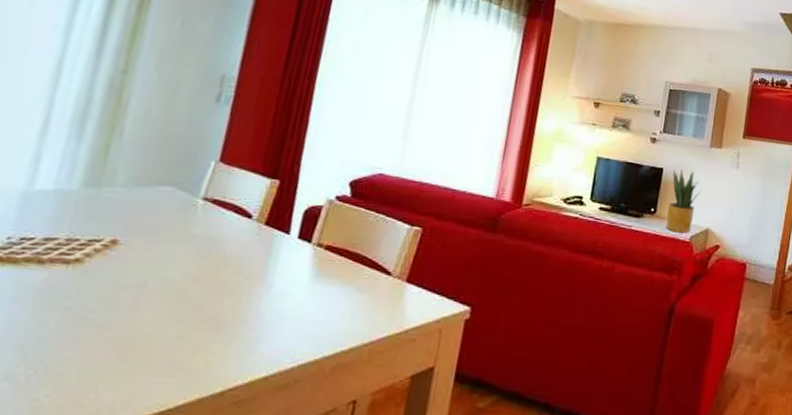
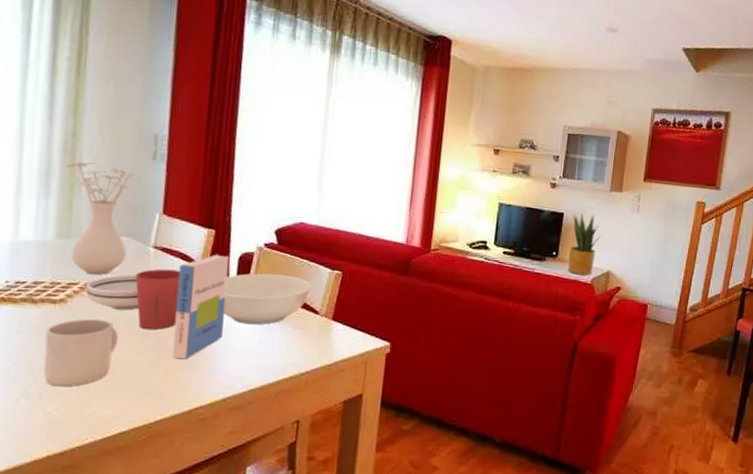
mug: none [37,281,144,367] -> present [43,318,119,387]
vase: none [97,102,198,230] -> present [65,162,140,274]
bowl: none [110,229,179,272] -> present [85,274,139,311]
cup: none [171,223,232,295] -> present [135,269,180,330]
book: none [208,207,294,330] -> present [172,254,230,360]
bowl: none [278,229,386,288] -> present [223,273,312,325]

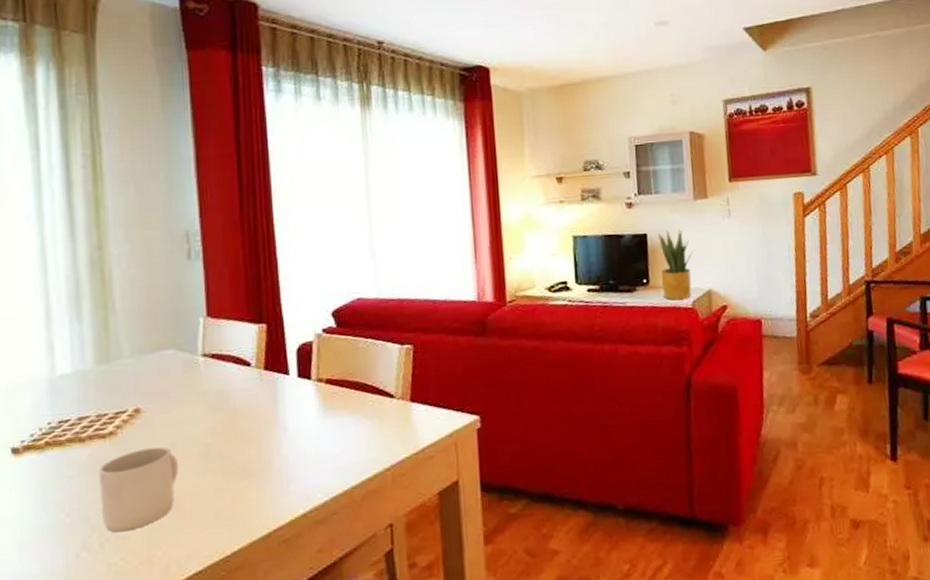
vase: present [65,162,140,274] -> none [94,274,177,398]
bowl: present [85,274,139,311] -> none [134,389,196,433]
cup: present [135,269,180,330] -> none [188,376,240,450]
book: present [172,254,230,360] -> none [233,349,292,477]
bowl: present [223,273,312,325] -> none [287,359,382,424]

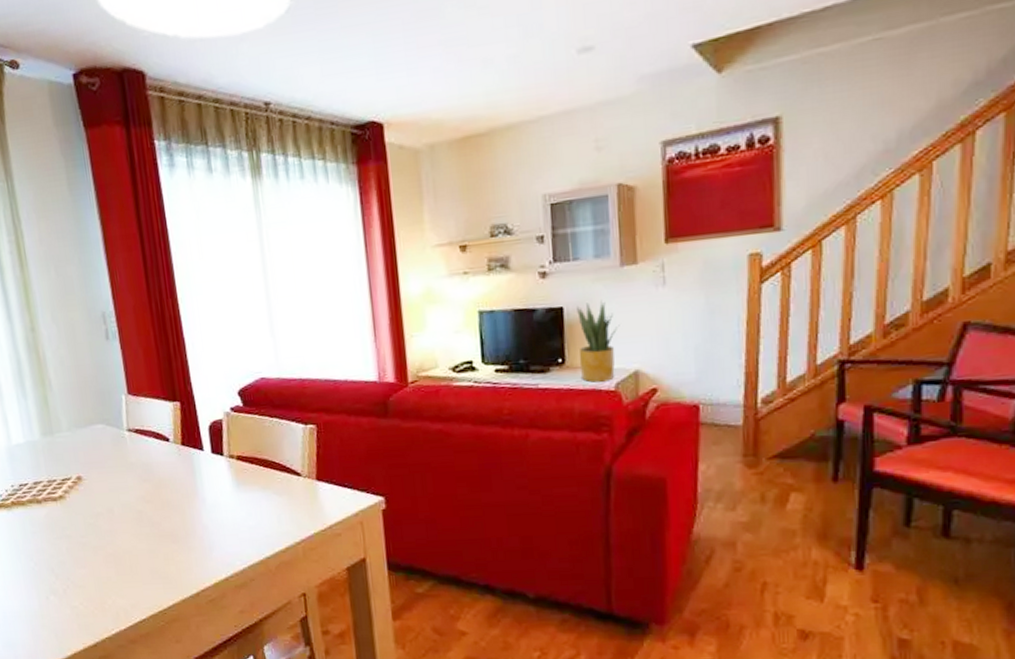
mug: present [99,446,179,532] -> none [55,510,118,581]

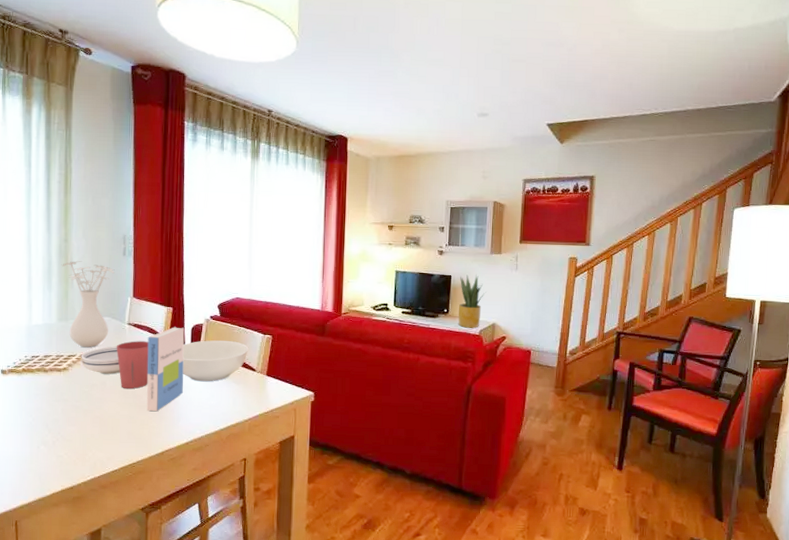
vase: none [32,354,106,467] -> present [61,261,115,347]
bowl: none [77,461,128,499] -> present [81,346,120,375]
cup: none [118,450,166,516] -> present [117,341,149,389]
book: none [155,426,211,542] -> present [147,327,185,412]
bowl: none [201,438,288,497] -> present [182,340,249,382]

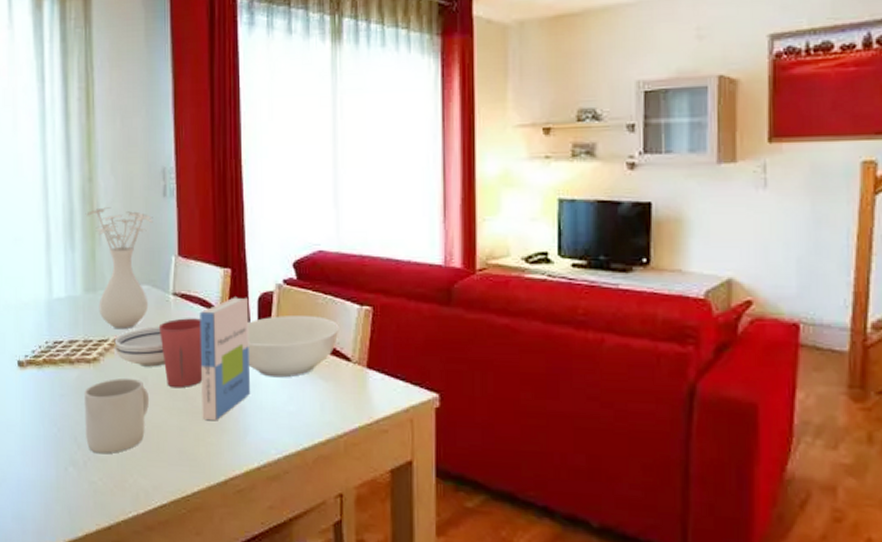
mug: none [55,382,107,436] -> present [84,377,150,454]
planter: present [458,275,486,328] -> none [666,199,714,288]

